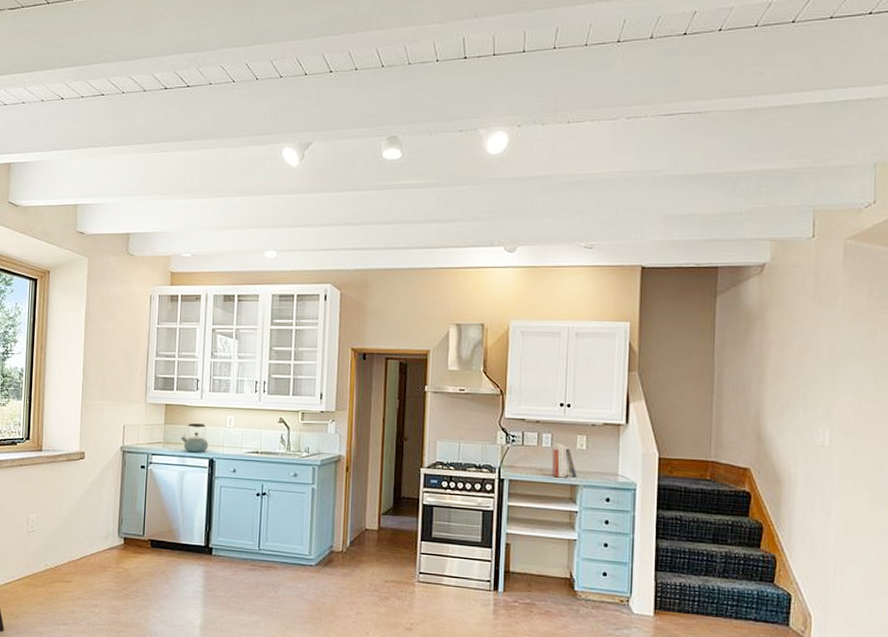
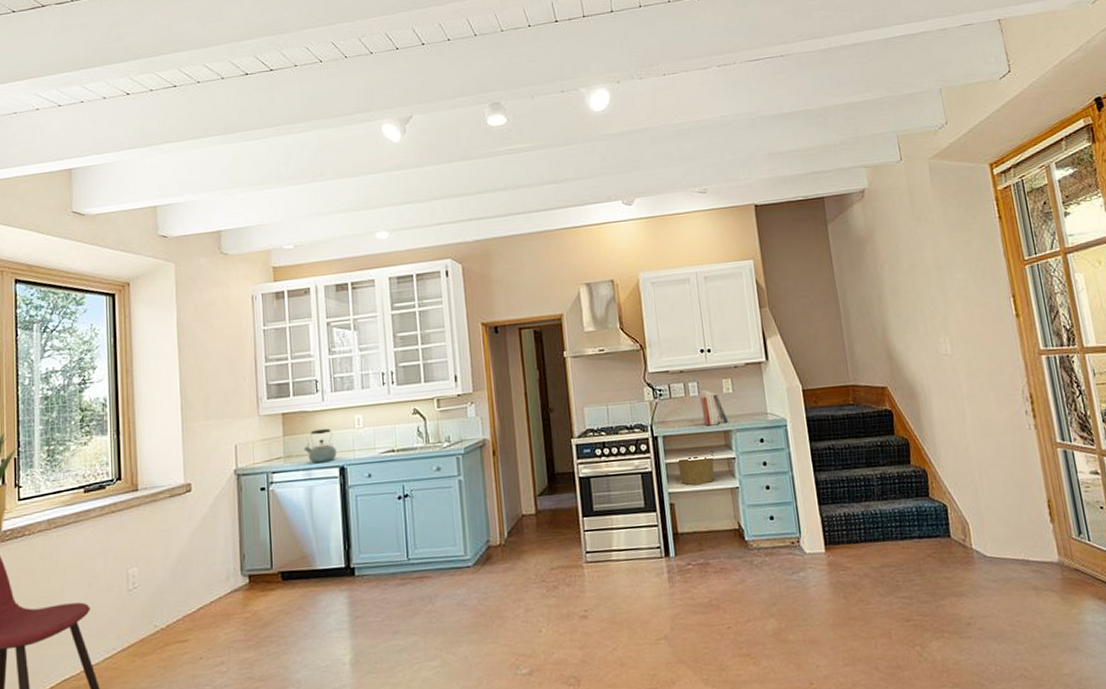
basket: none [518,502,557,532] -> present [676,451,715,486]

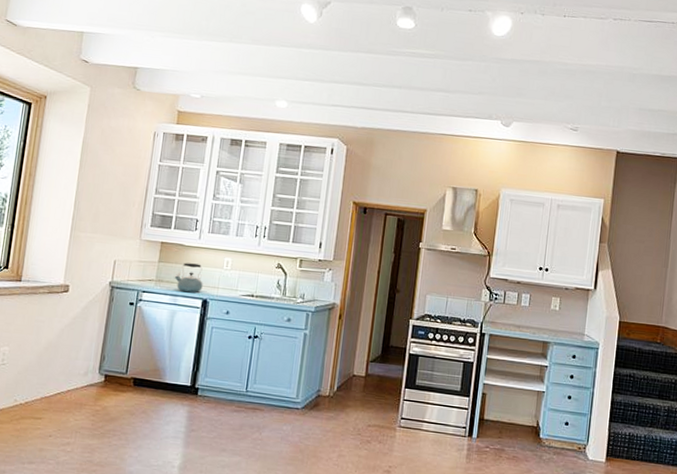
basket: present [676,451,715,486] -> none [496,356,530,384]
books: present [700,390,729,426] -> none [527,303,550,336]

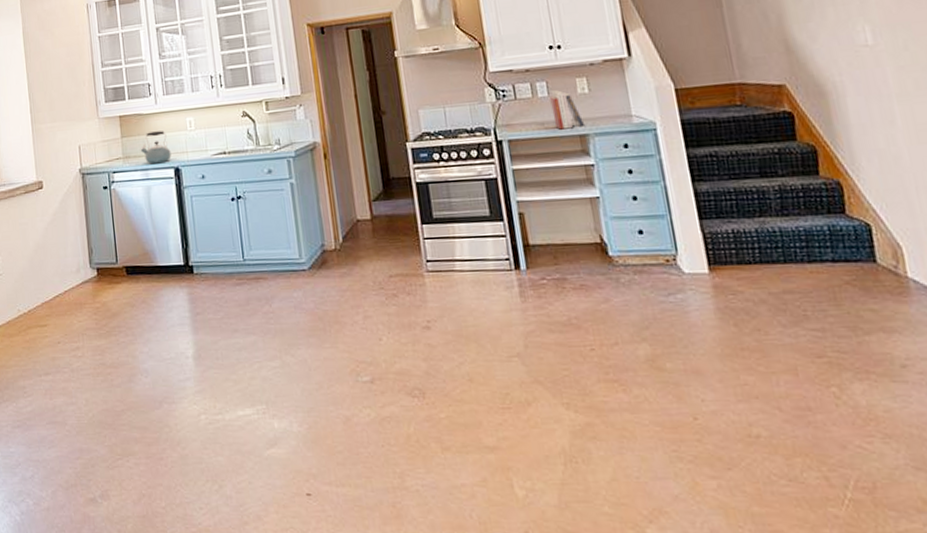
books: none [527,303,550,336] -> present [550,90,586,130]

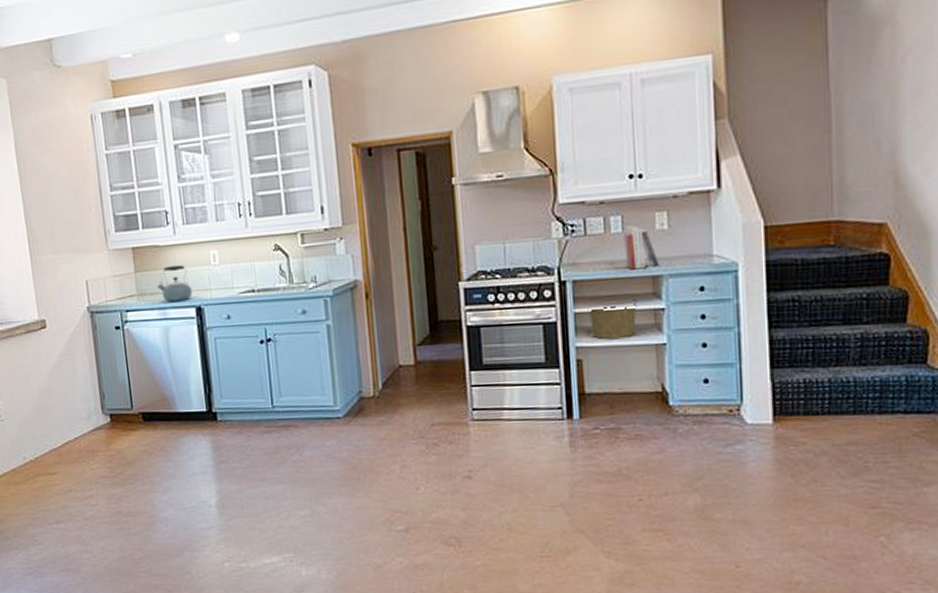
basket: none [524,157,570,194] -> present [588,300,637,340]

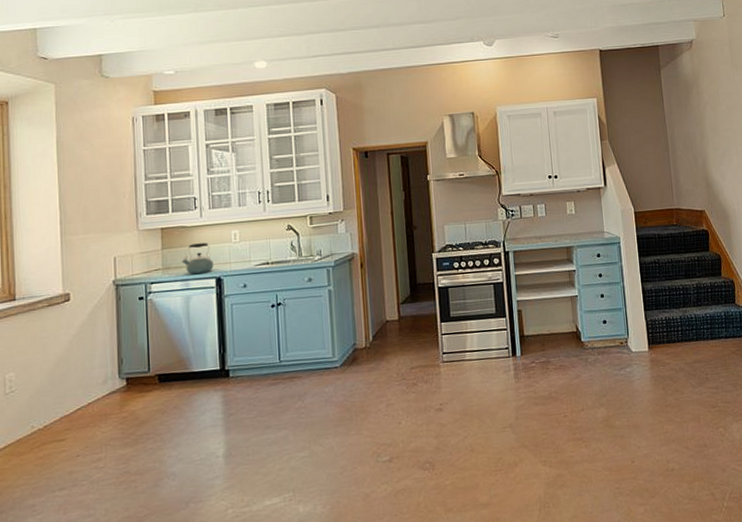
basket: present [588,300,637,340] -> none [524,264,558,295]
books: present [624,225,660,270] -> none [547,211,571,243]

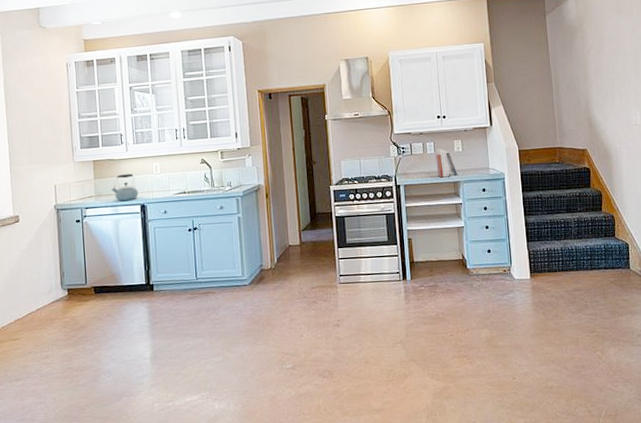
books: none [547,211,571,243] -> present [435,149,458,178]

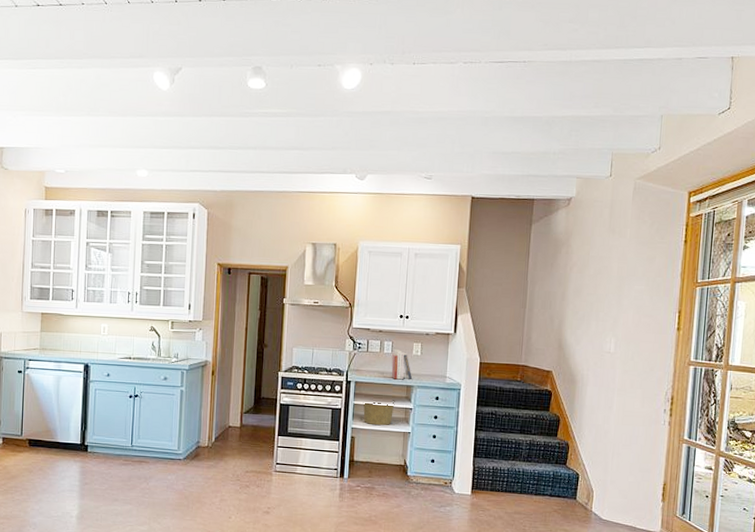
kettle: present [111,174,139,202] -> none [56,331,83,359]
basket: none [414,198,445,225] -> present [363,400,395,426]

